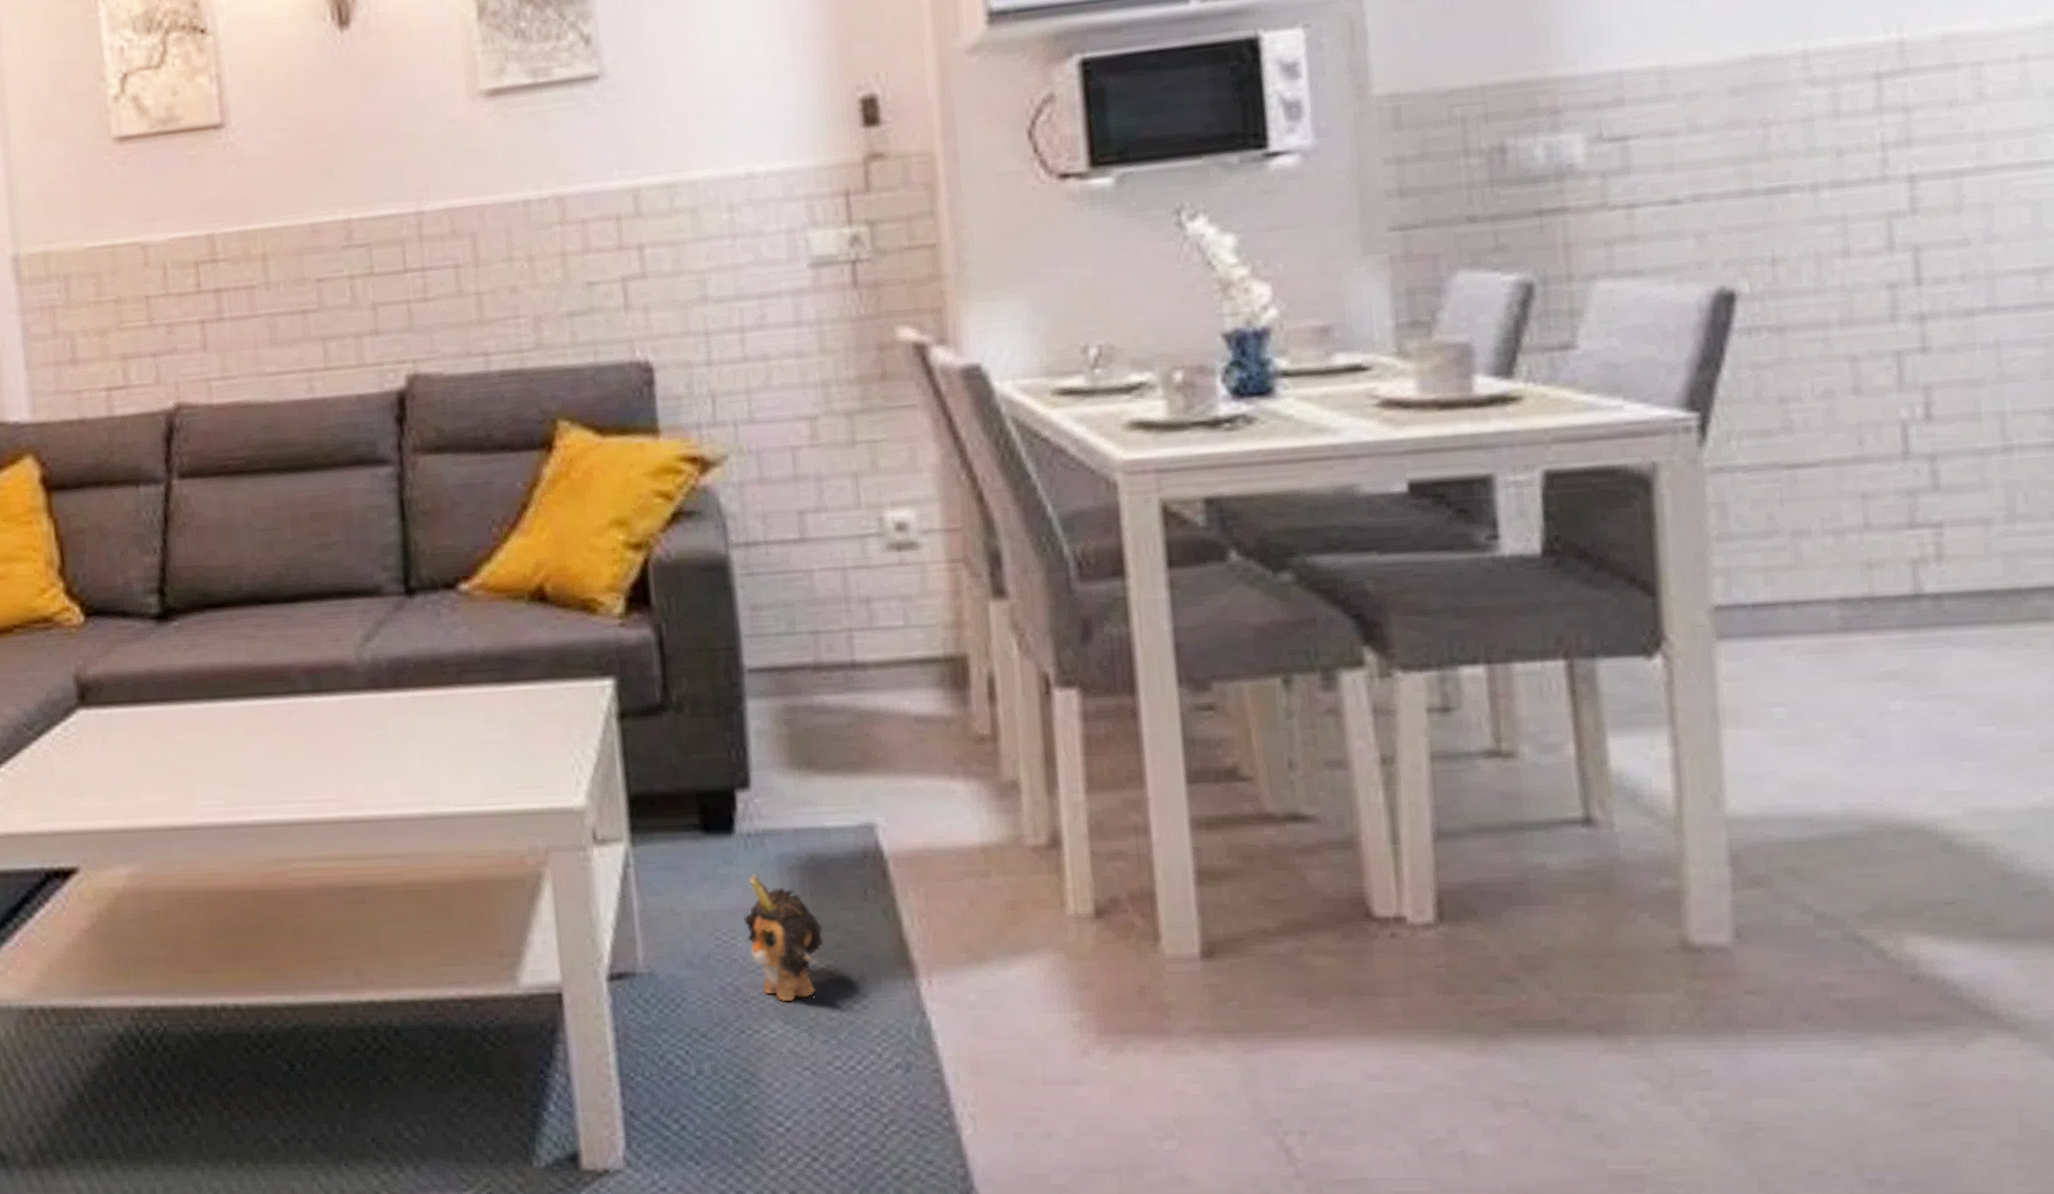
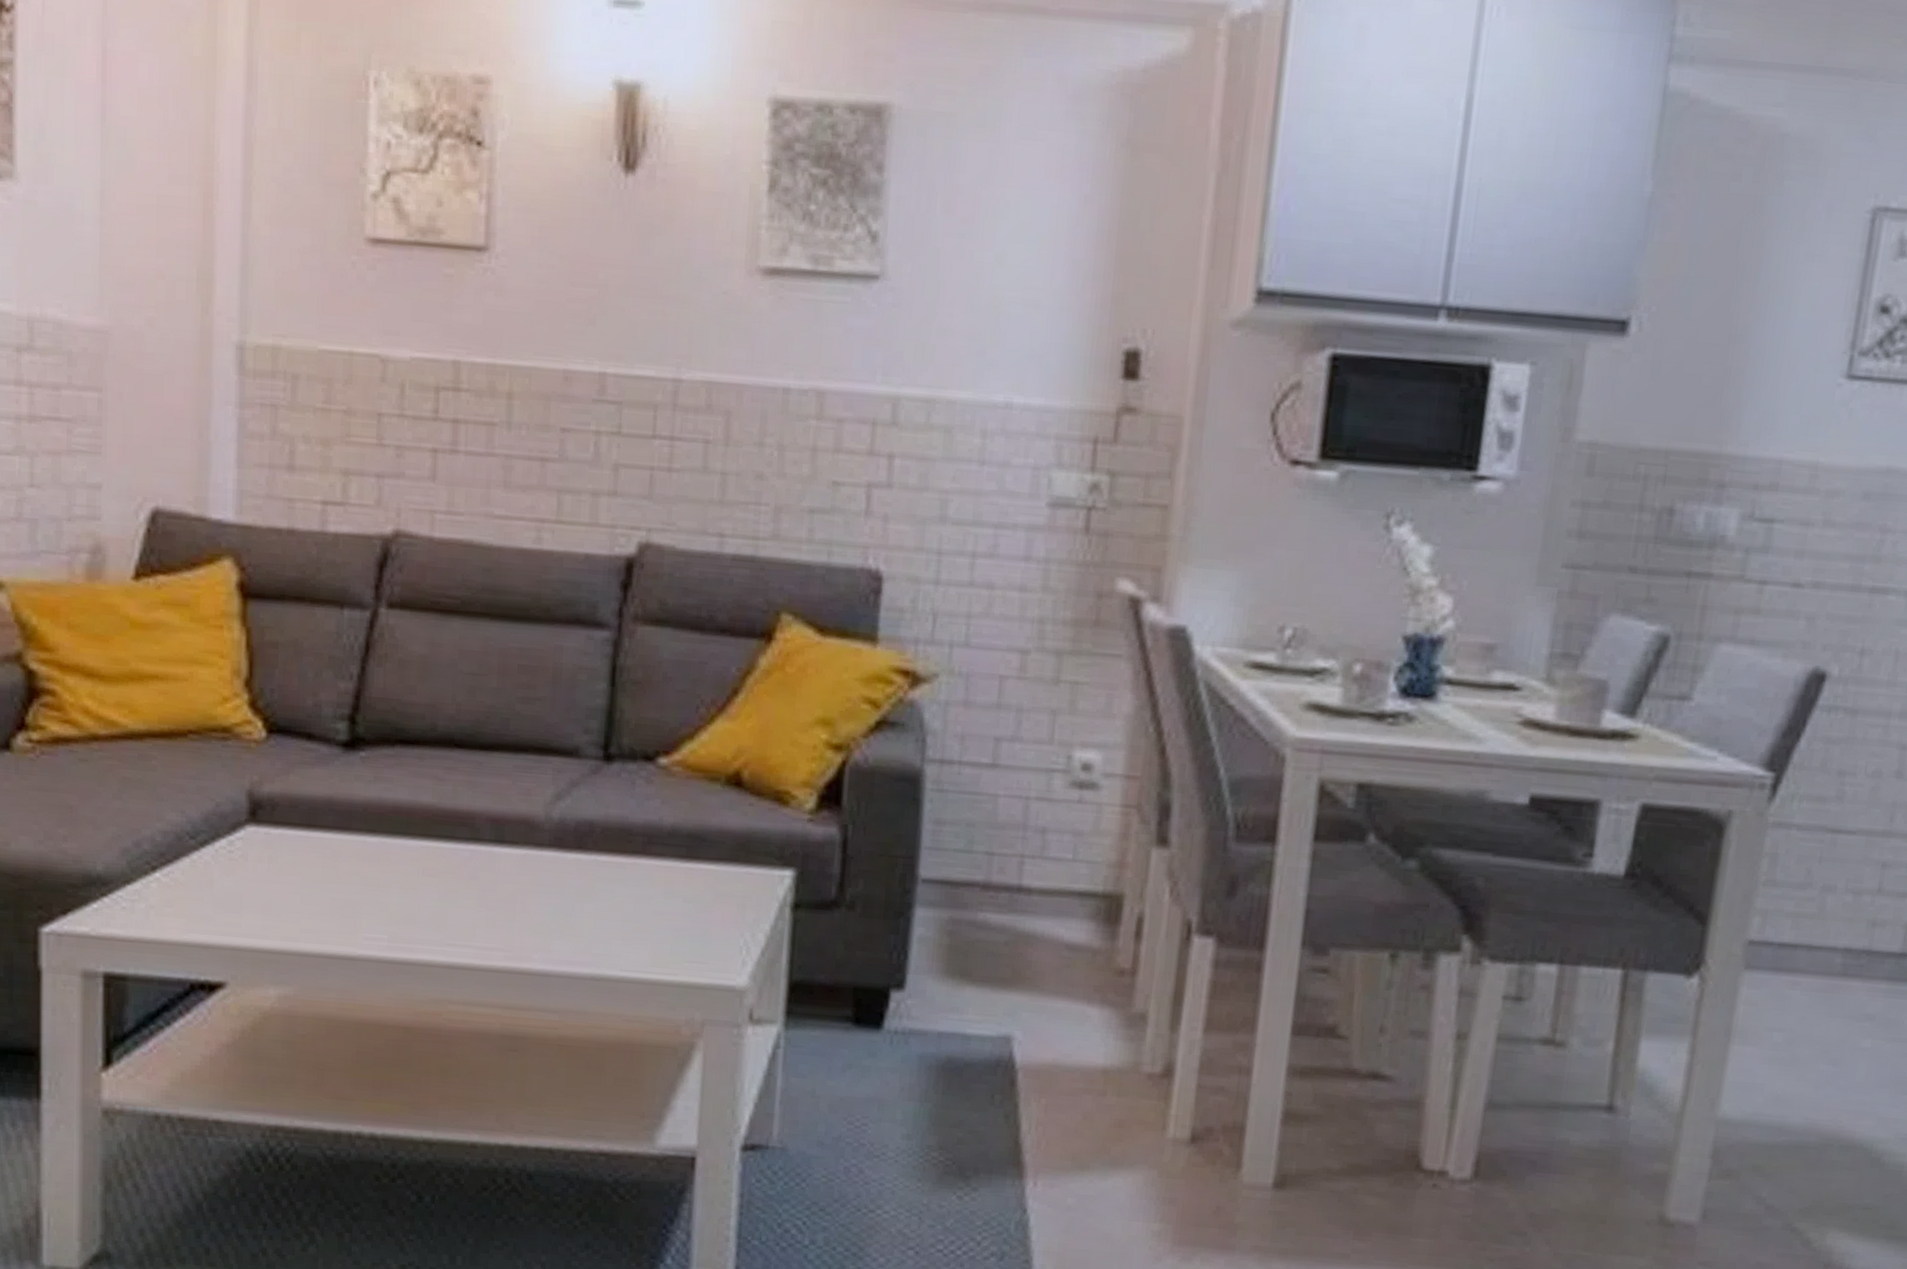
plush toy: present [740,874,825,1002] -> none [869,1068,949,1188]

